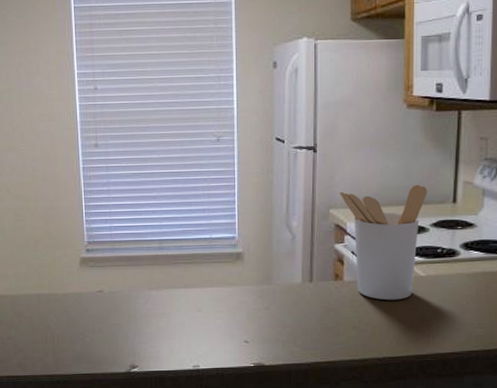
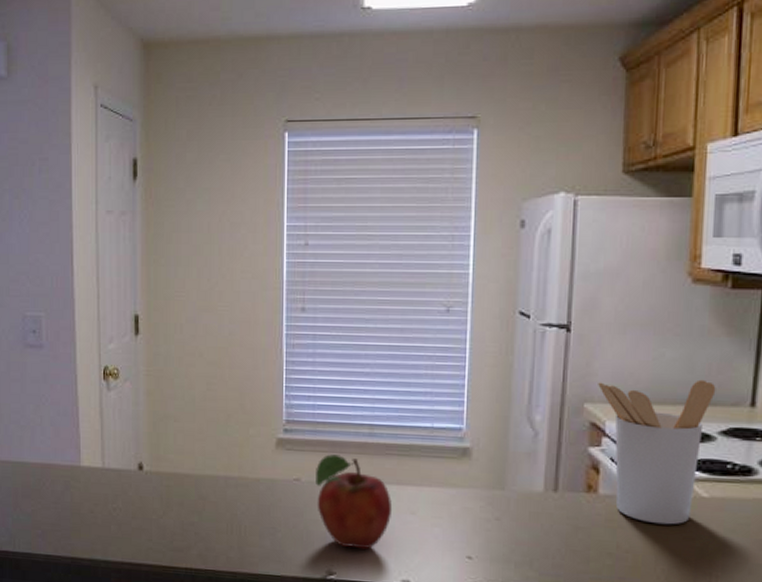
fruit: none [116,267,182,344] -> present [316,454,393,550]

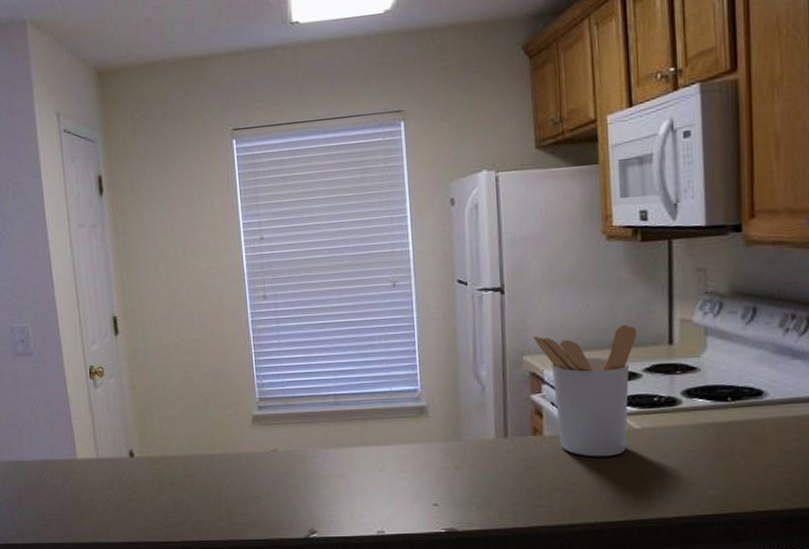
fruit: present [316,454,393,550] -> none [290,424,363,508]

